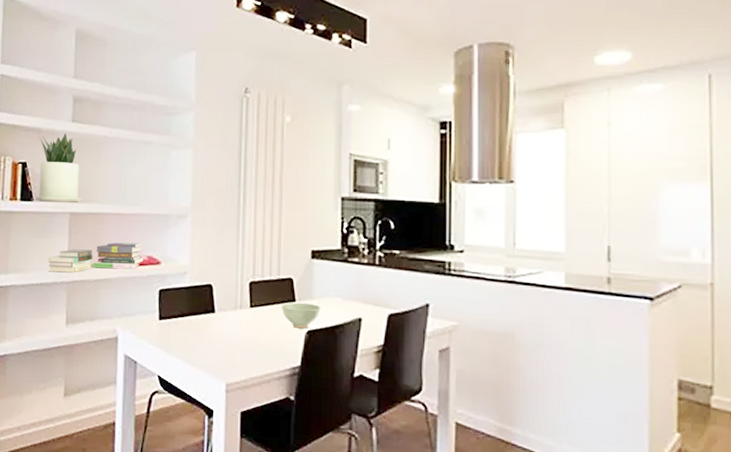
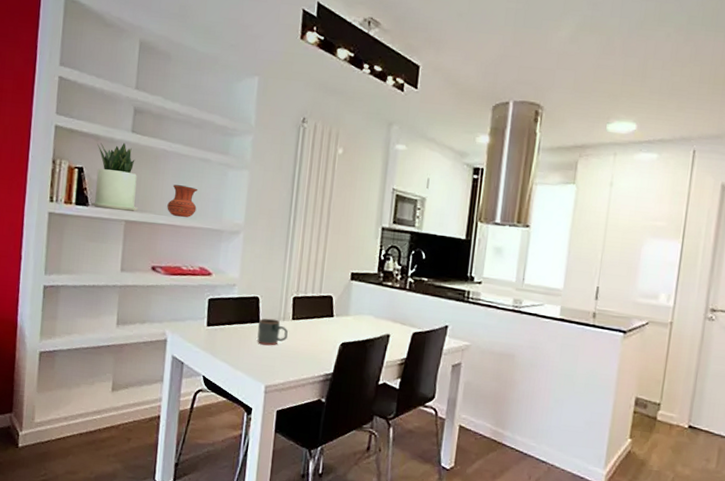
books: present [47,249,93,273] -> none [100,255,147,278]
books: present [93,242,144,269] -> none [146,252,196,278]
ceramic pot: none [111,171,142,205] -> present [167,184,198,218]
mug: none [213,307,246,338] -> present [257,318,288,346]
bowl: present [281,302,321,329] -> none [320,317,356,341]

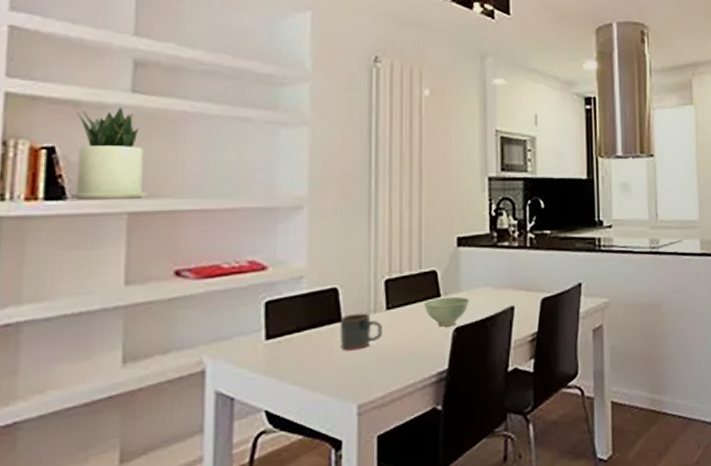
ceramic pot: present [167,184,198,218] -> none [193,155,239,198]
bowl: none [320,317,356,341] -> present [424,296,470,327]

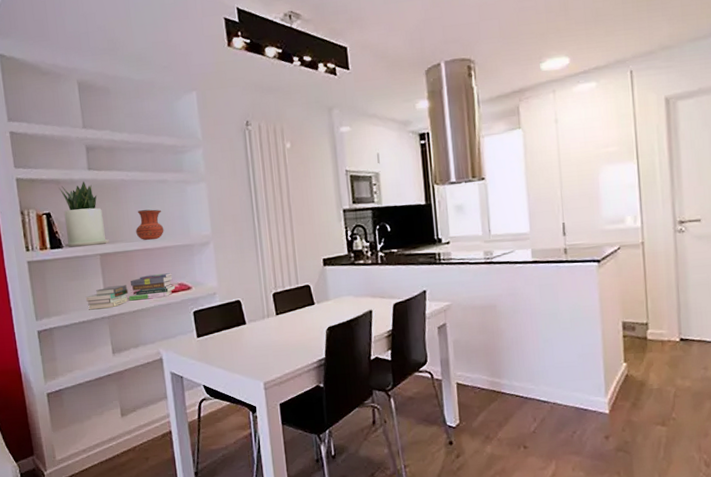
books: none [90,260,166,296] -> present [85,285,129,310]
books: none [165,245,243,284] -> present [129,273,176,301]
ceramic pot: none [193,155,239,198] -> present [136,209,164,241]
mug: present [339,313,382,351] -> none [244,318,275,345]
bowl: present [424,296,470,327] -> none [303,304,337,327]

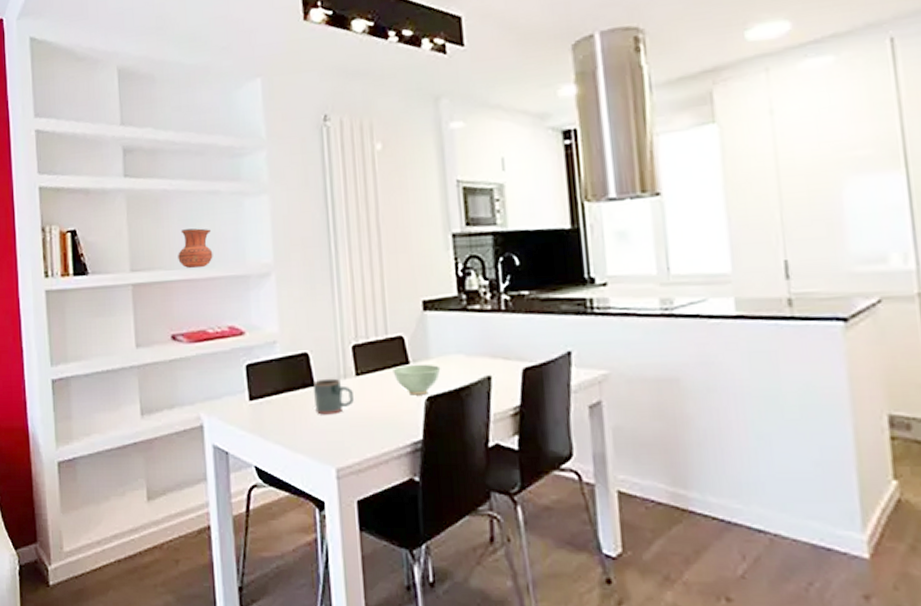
planter: present [59,181,110,248] -> none [88,191,145,275]
books: present [85,285,129,310] -> none [111,325,165,356]
books: present [129,273,176,301] -> none [165,312,225,347]
mug: none [244,318,275,345] -> present [313,378,354,415]
bowl: none [303,304,337,327] -> present [393,364,441,395]

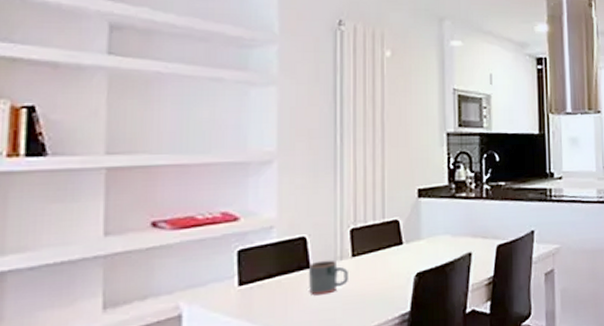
ceramic pot: present [178,228,213,269] -> none [168,113,211,154]
bowl: present [393,364,441,395] -> none [387,244,430,272]

